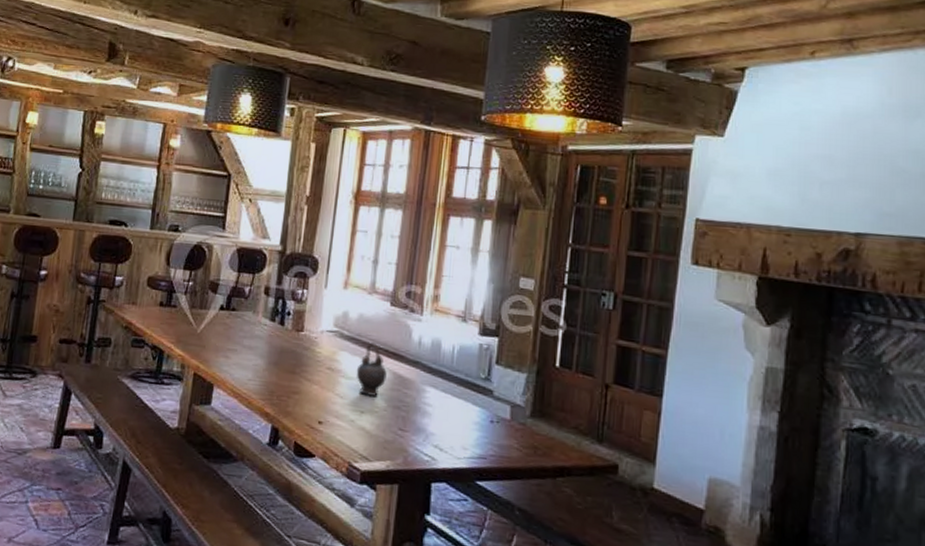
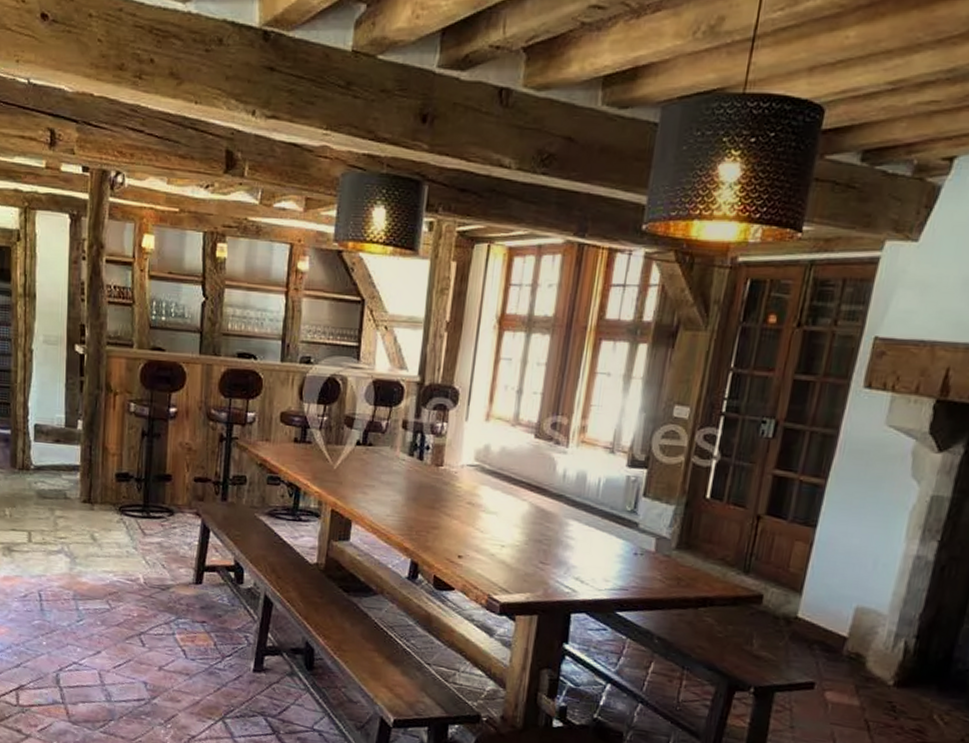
teapot: present [356,342,387,397] -> none [497,476,529,531]

